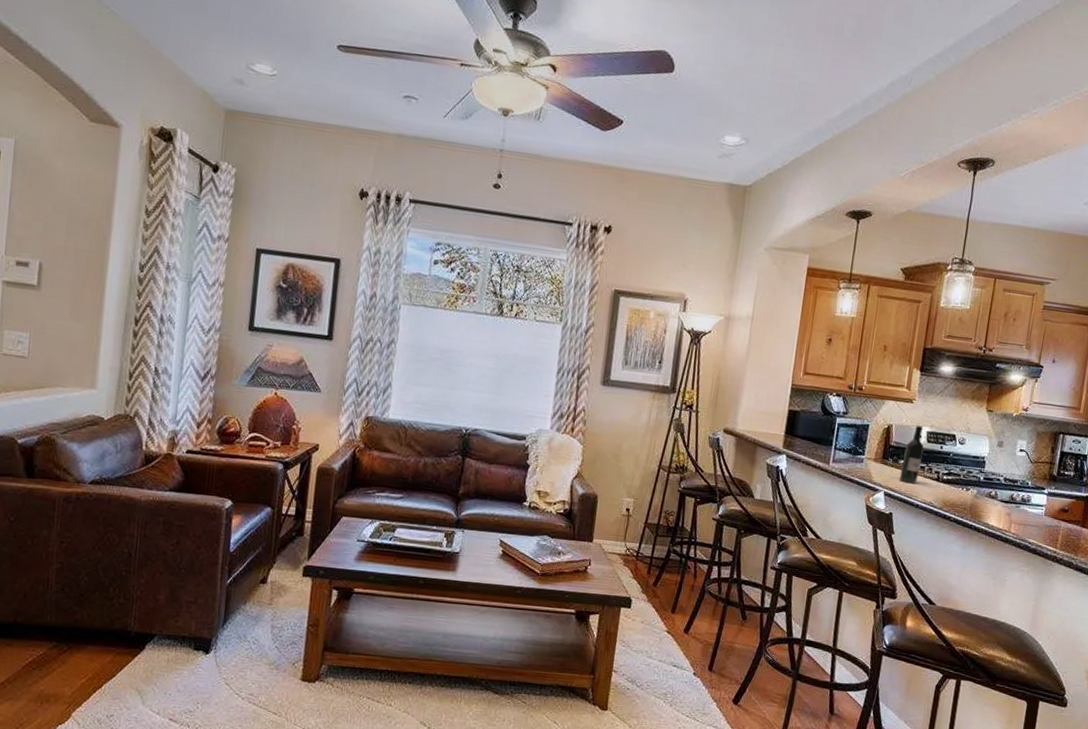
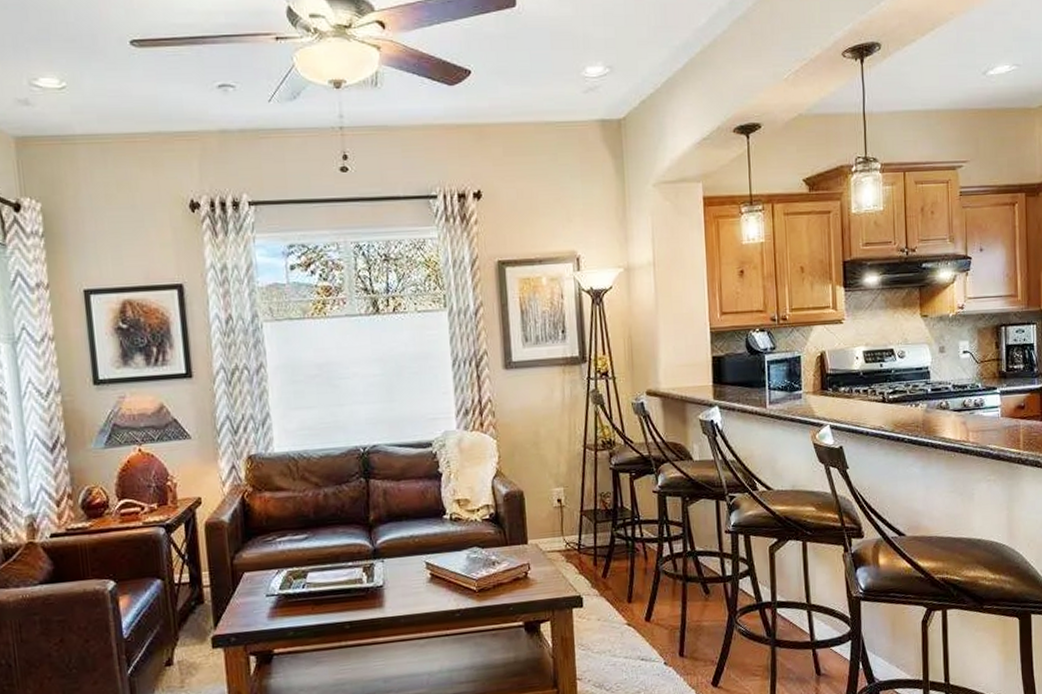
wine bottle: present [899,425,925,484] -> none [843,346,864,412]

